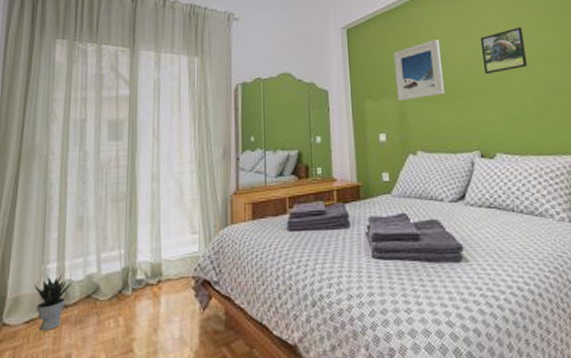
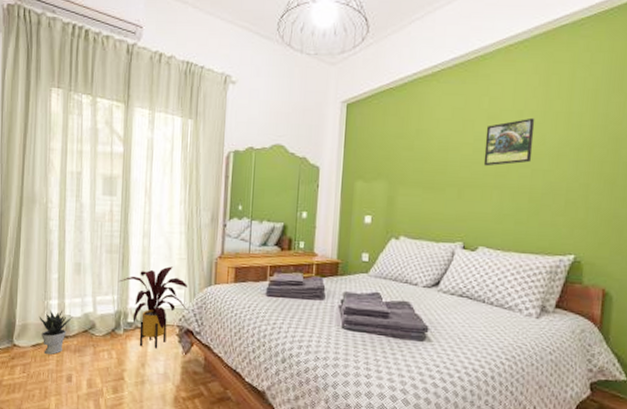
house plant: none [126,210,204,308] -> present [119,266,188,348]
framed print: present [393,40,445,101] -> none [388,124,442,185]

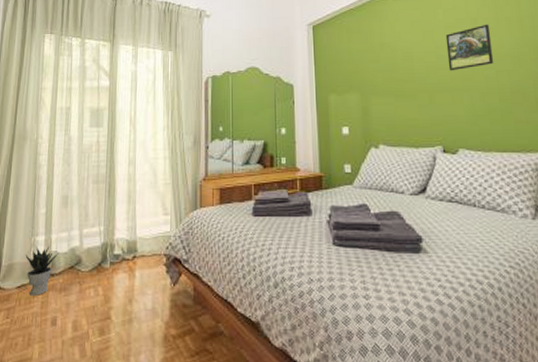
house plant: present [119,266,188,348] -> none [105,193,175,281]

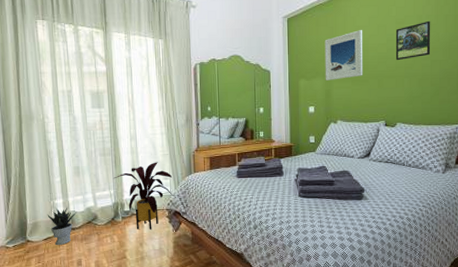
house plant: none [105,193,175,281] -> present [114,162,175,230]
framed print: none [358,36,409,95] -> present [324,30,363,80]

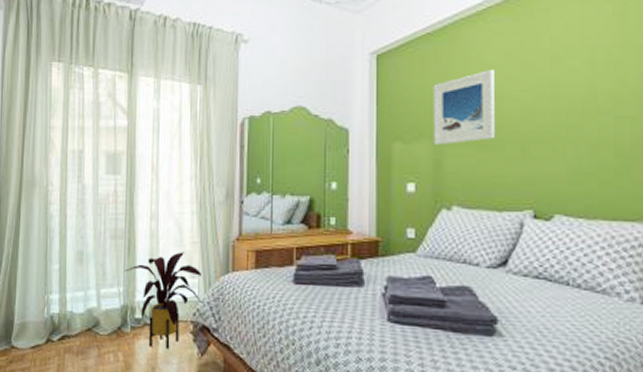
potted plant: present [47,207,77,245] -> none [38,305,76,357]
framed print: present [395,20,431,61] -> none [550,54,613,116]

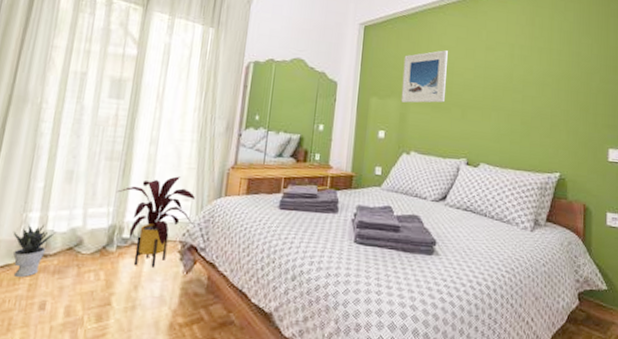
potted plant: none [38,305,76,357] -> present [12,223,57,277]

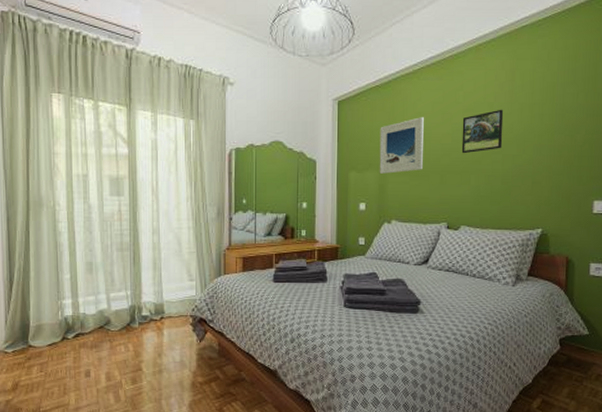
potted plant: present [12,223,57,277] -> none [53,309,88,352]
house plant: present [117,176,195,267] -> none [131,260,201,338]
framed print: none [483,51,524,91] -> present [461,109,504,154]

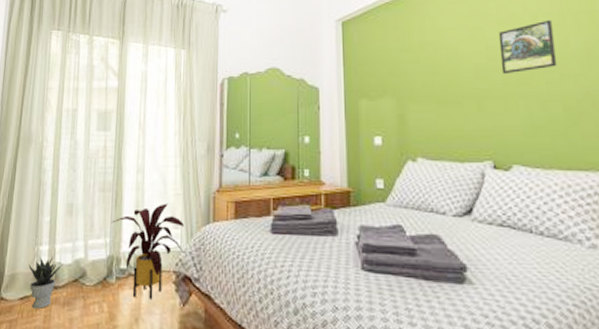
potted plant: none [53,309,88,352] -> present [28,256,64,309]
house plant: none [131,260,201,338] -> present [112,203,186,299]
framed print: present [379,117,424,174] -> none [393,34,453,101]

